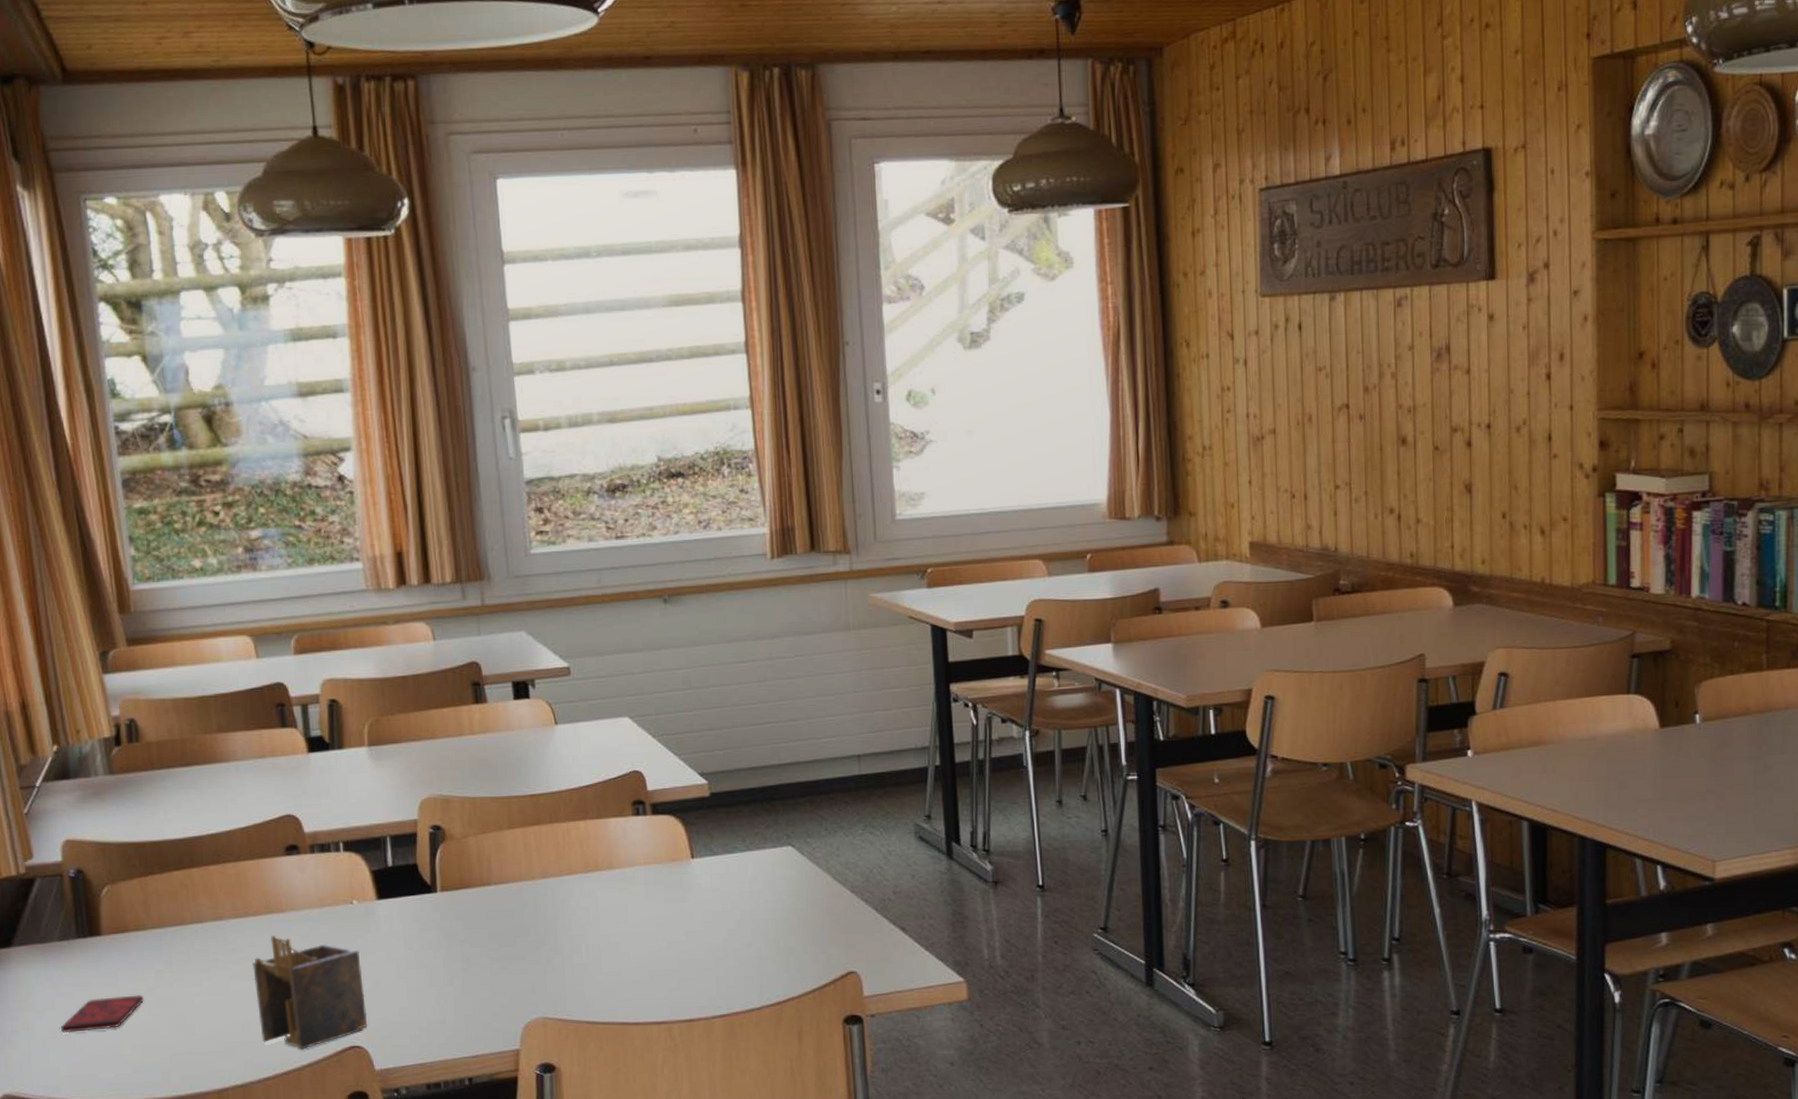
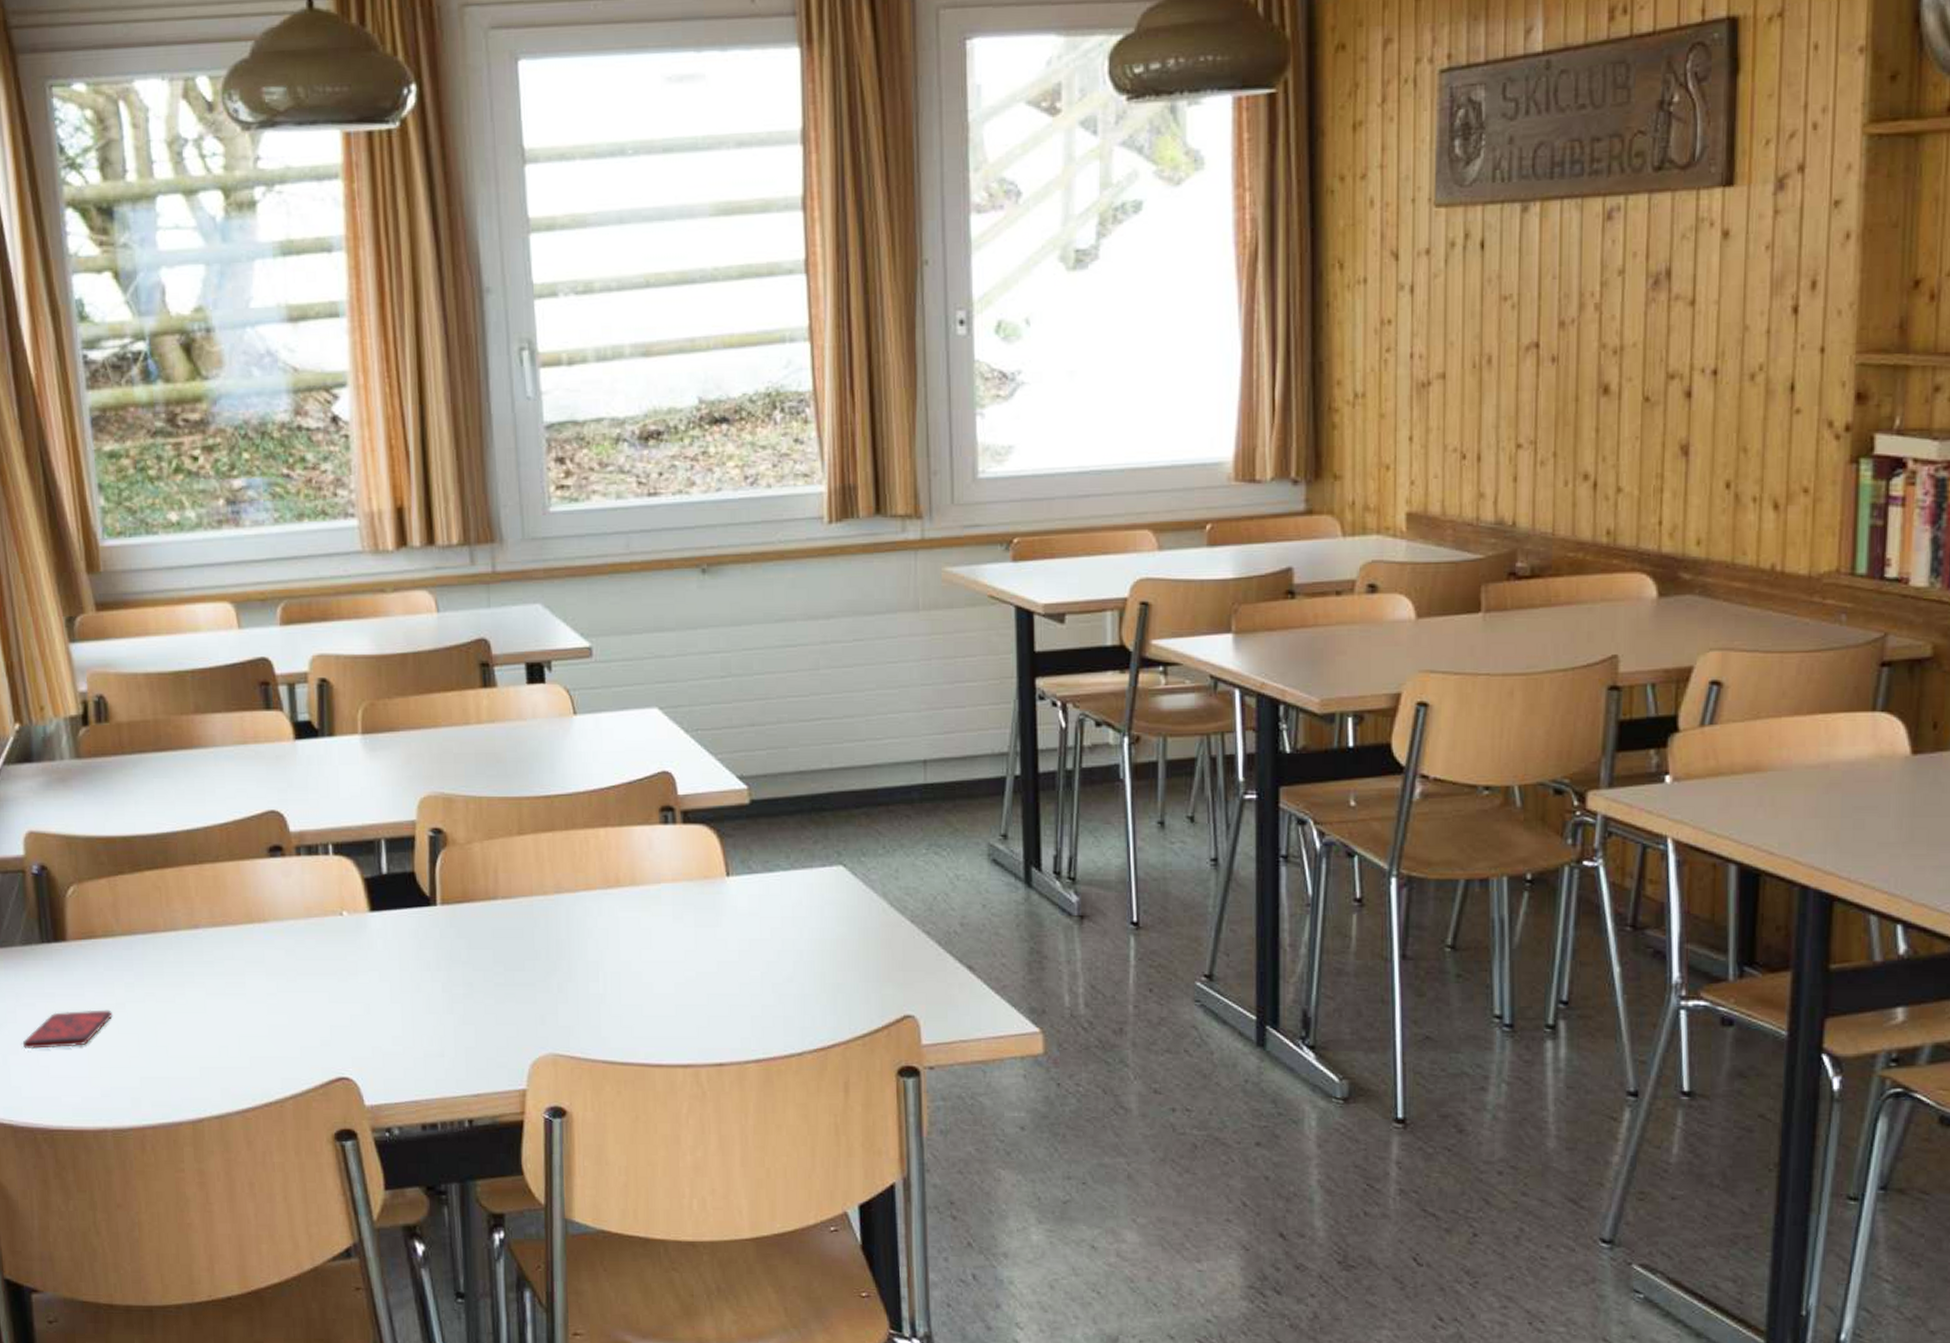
napkin holder: present [252,935,368,1050] -> none [230,947,358,1079]

